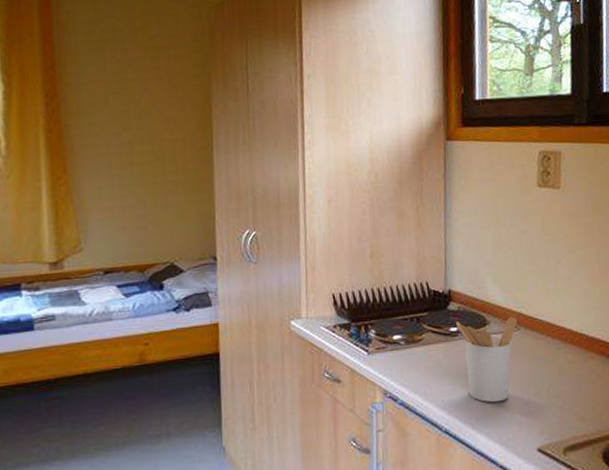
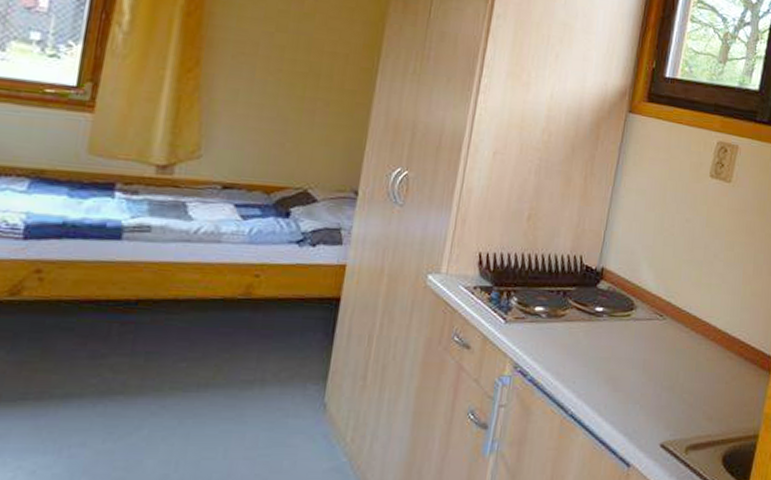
utensil holder: present [456,317,517,403] -> none [602,302,665,391]

